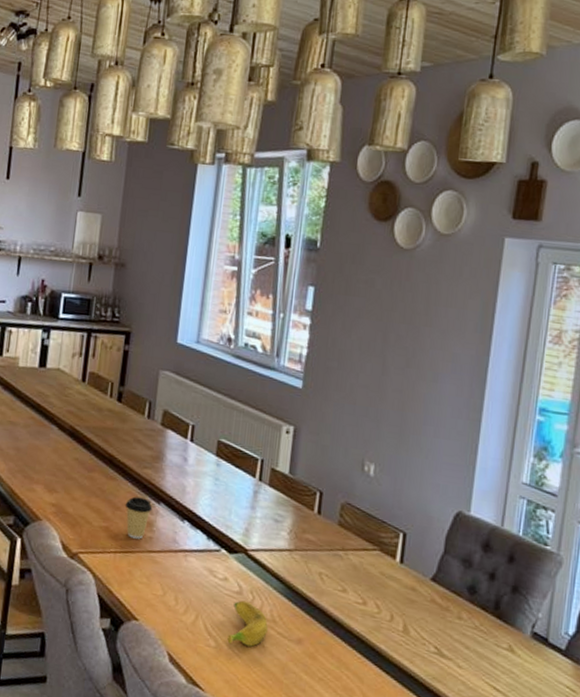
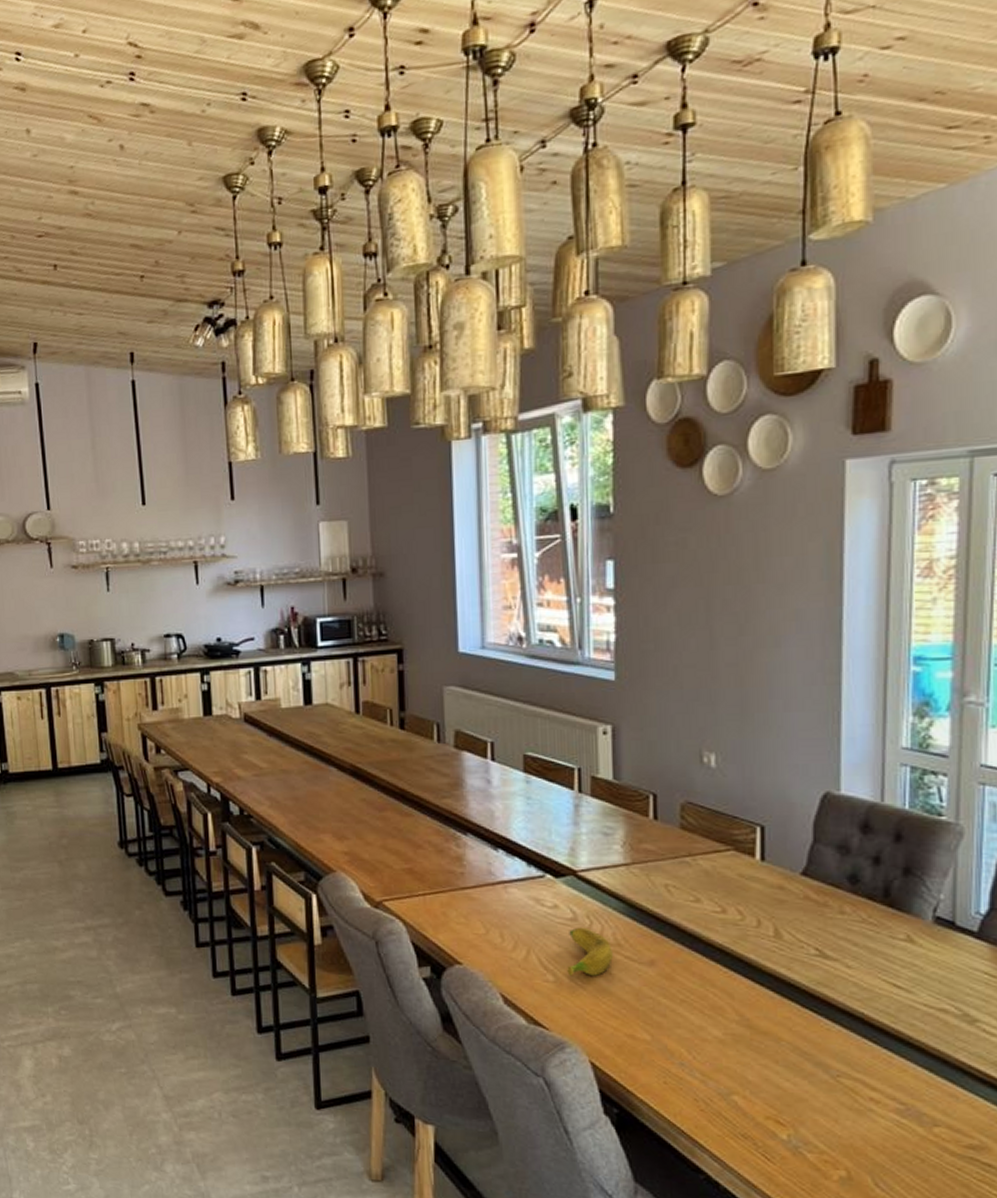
coffee cup: present [125,496,153,539] -> none [427,831,459,877]

